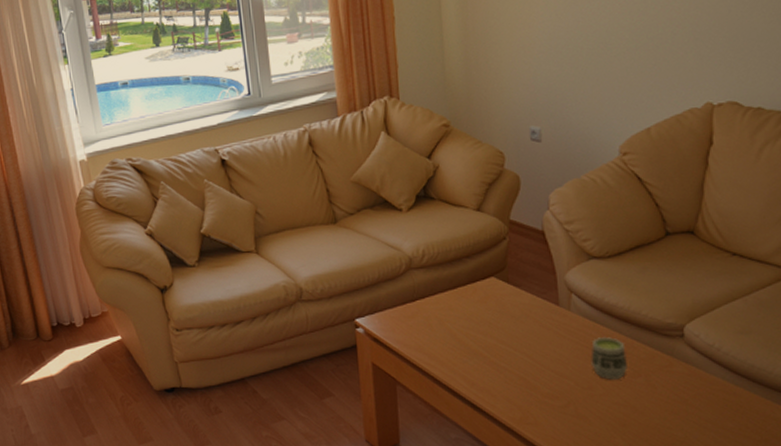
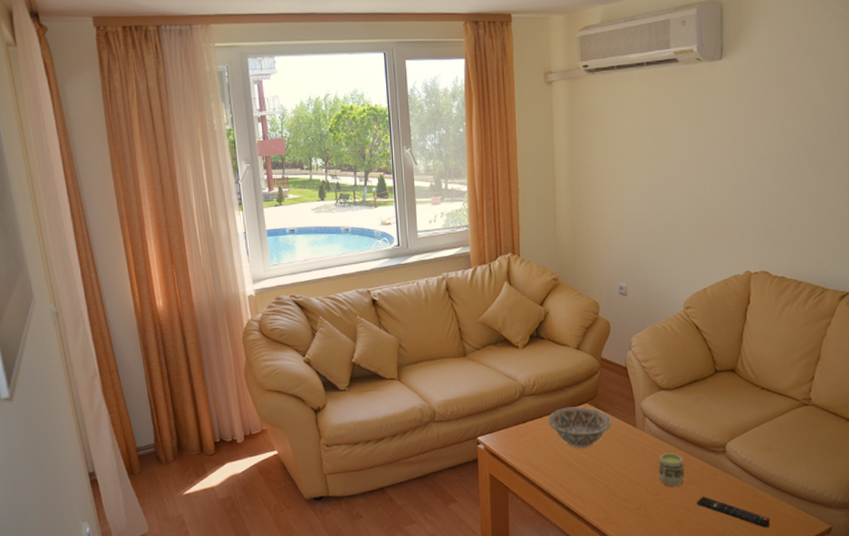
decorative bowl: none [443,281,527,332] -> present [548,406,612,449]
remote control: none [645,392,750,434] -> present [697,496,771,528]

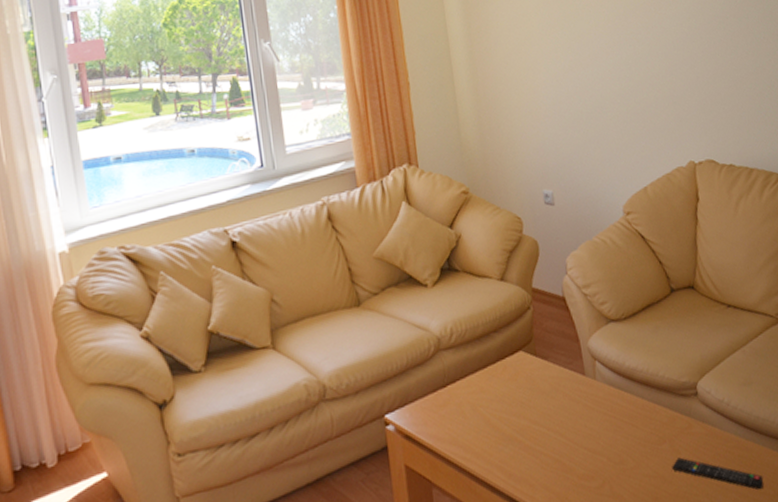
decorative bowl: present [548,406,612,449] -> none [474,355,555,414]
cup: present [658,452,685,487] -> none [618,403,653,450]

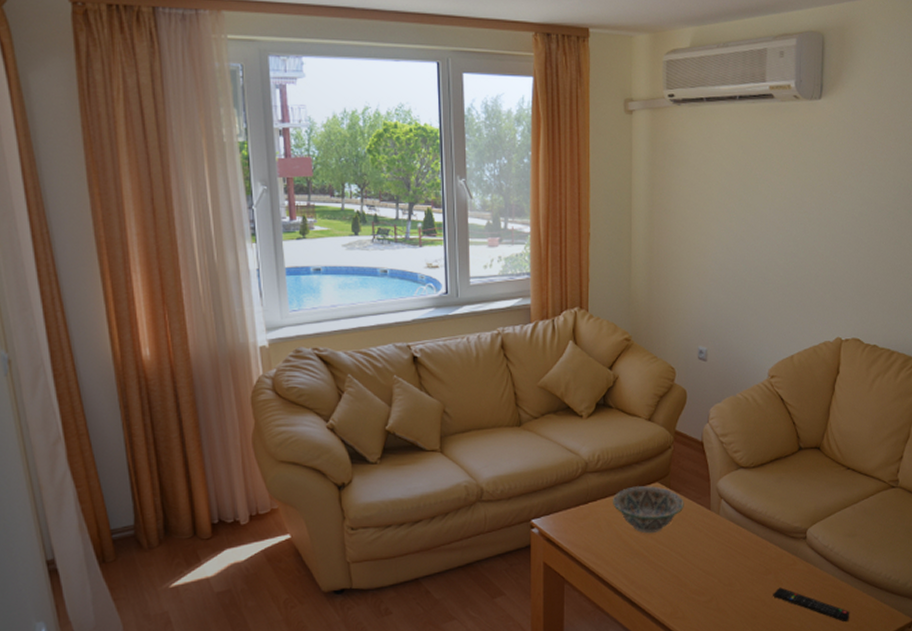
decorative bowl: none [474,355,555,414] -> present [613,486,684,534]

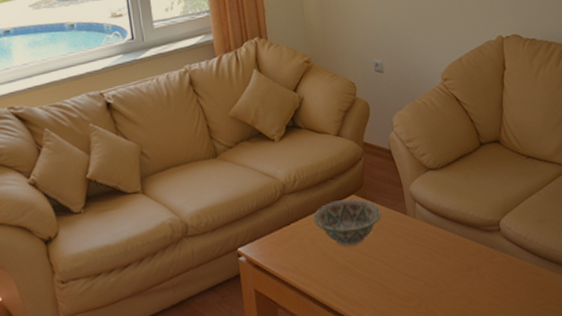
remote control: present [773,587,850,622] -> none [477,281,553,308]

